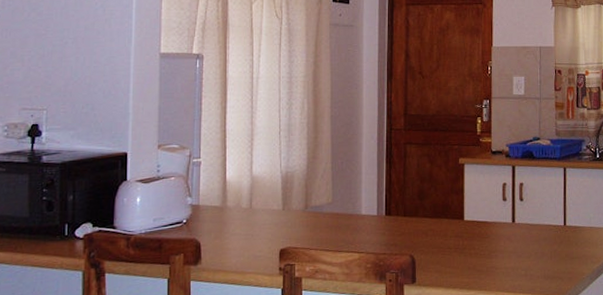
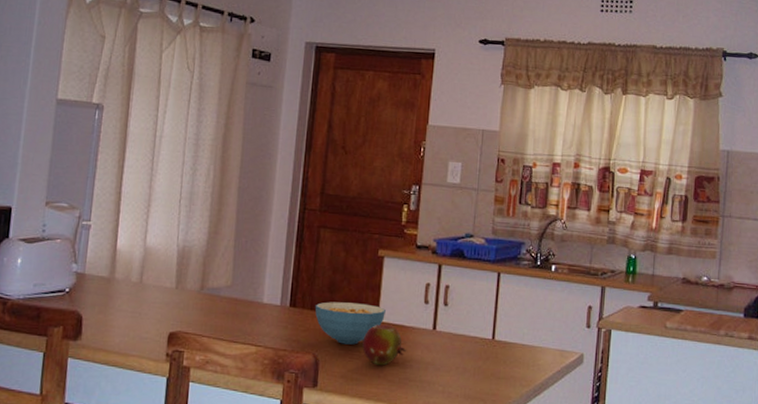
cereal bowl: none [407,206,470,243] -> present [315,301,386,345]
fruit: none [452,222,491,259] -> present [362,324,407,366]

